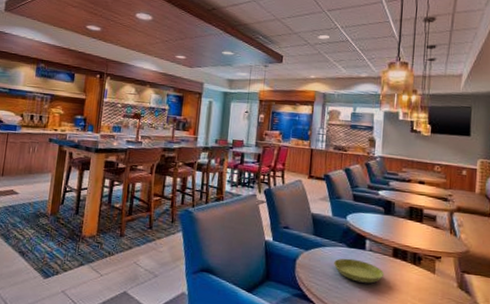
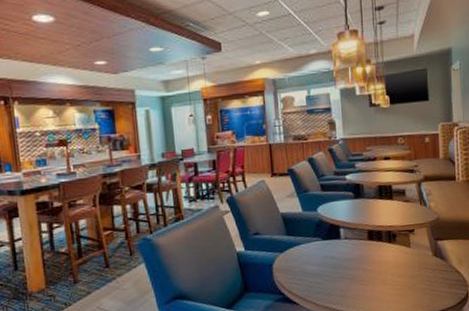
saucer: present [334,258,385,284] -> none [311,250,363,273]

